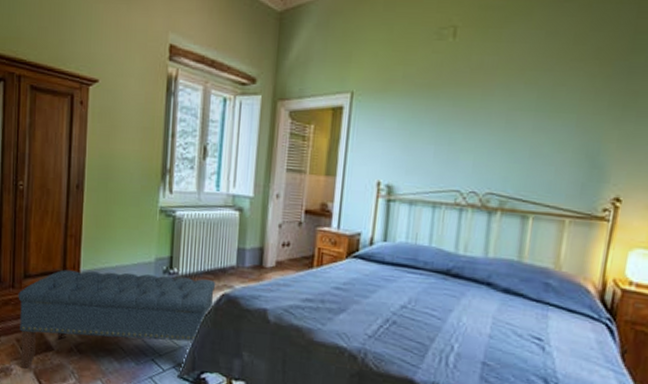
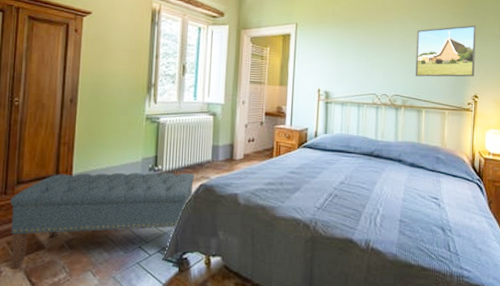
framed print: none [522,91,630,171] -> present [415,24,476,77]

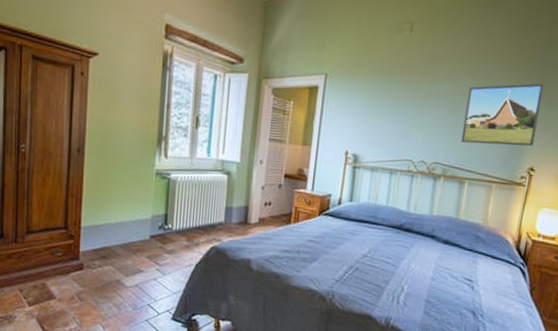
bench: present [10,172,195,270] -> none [21,226,206,317]

